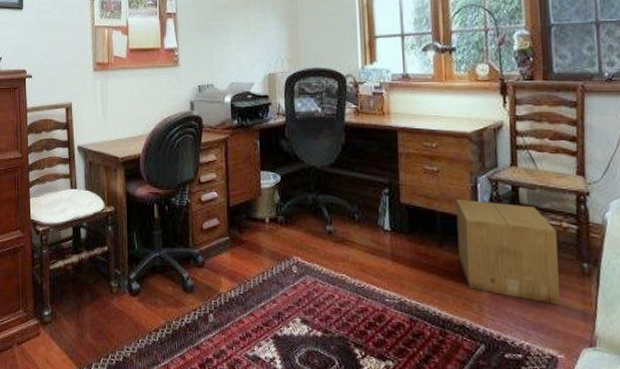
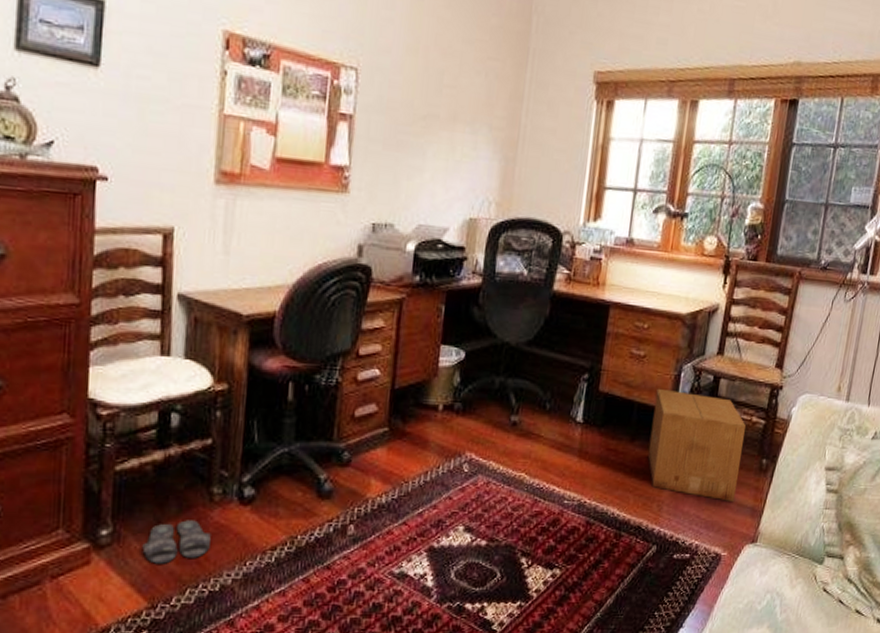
slippers: none [70,306,113,338] -> present [142,520,211,564]

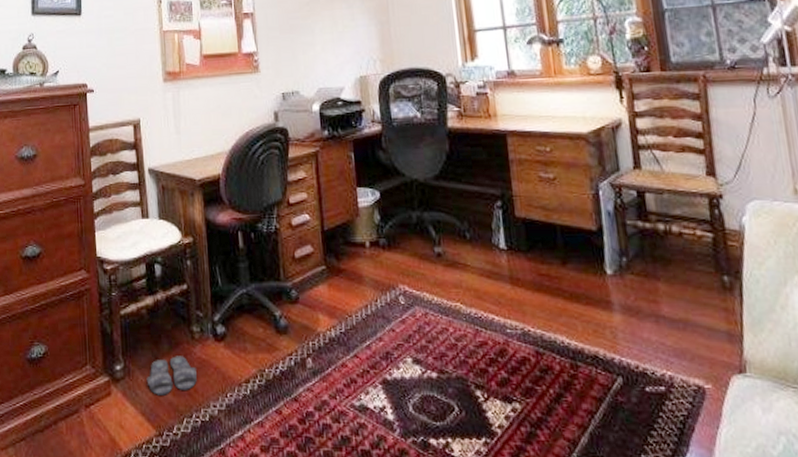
cardboard box: present [647,388,746,502] -> none [576,209,703,325]

